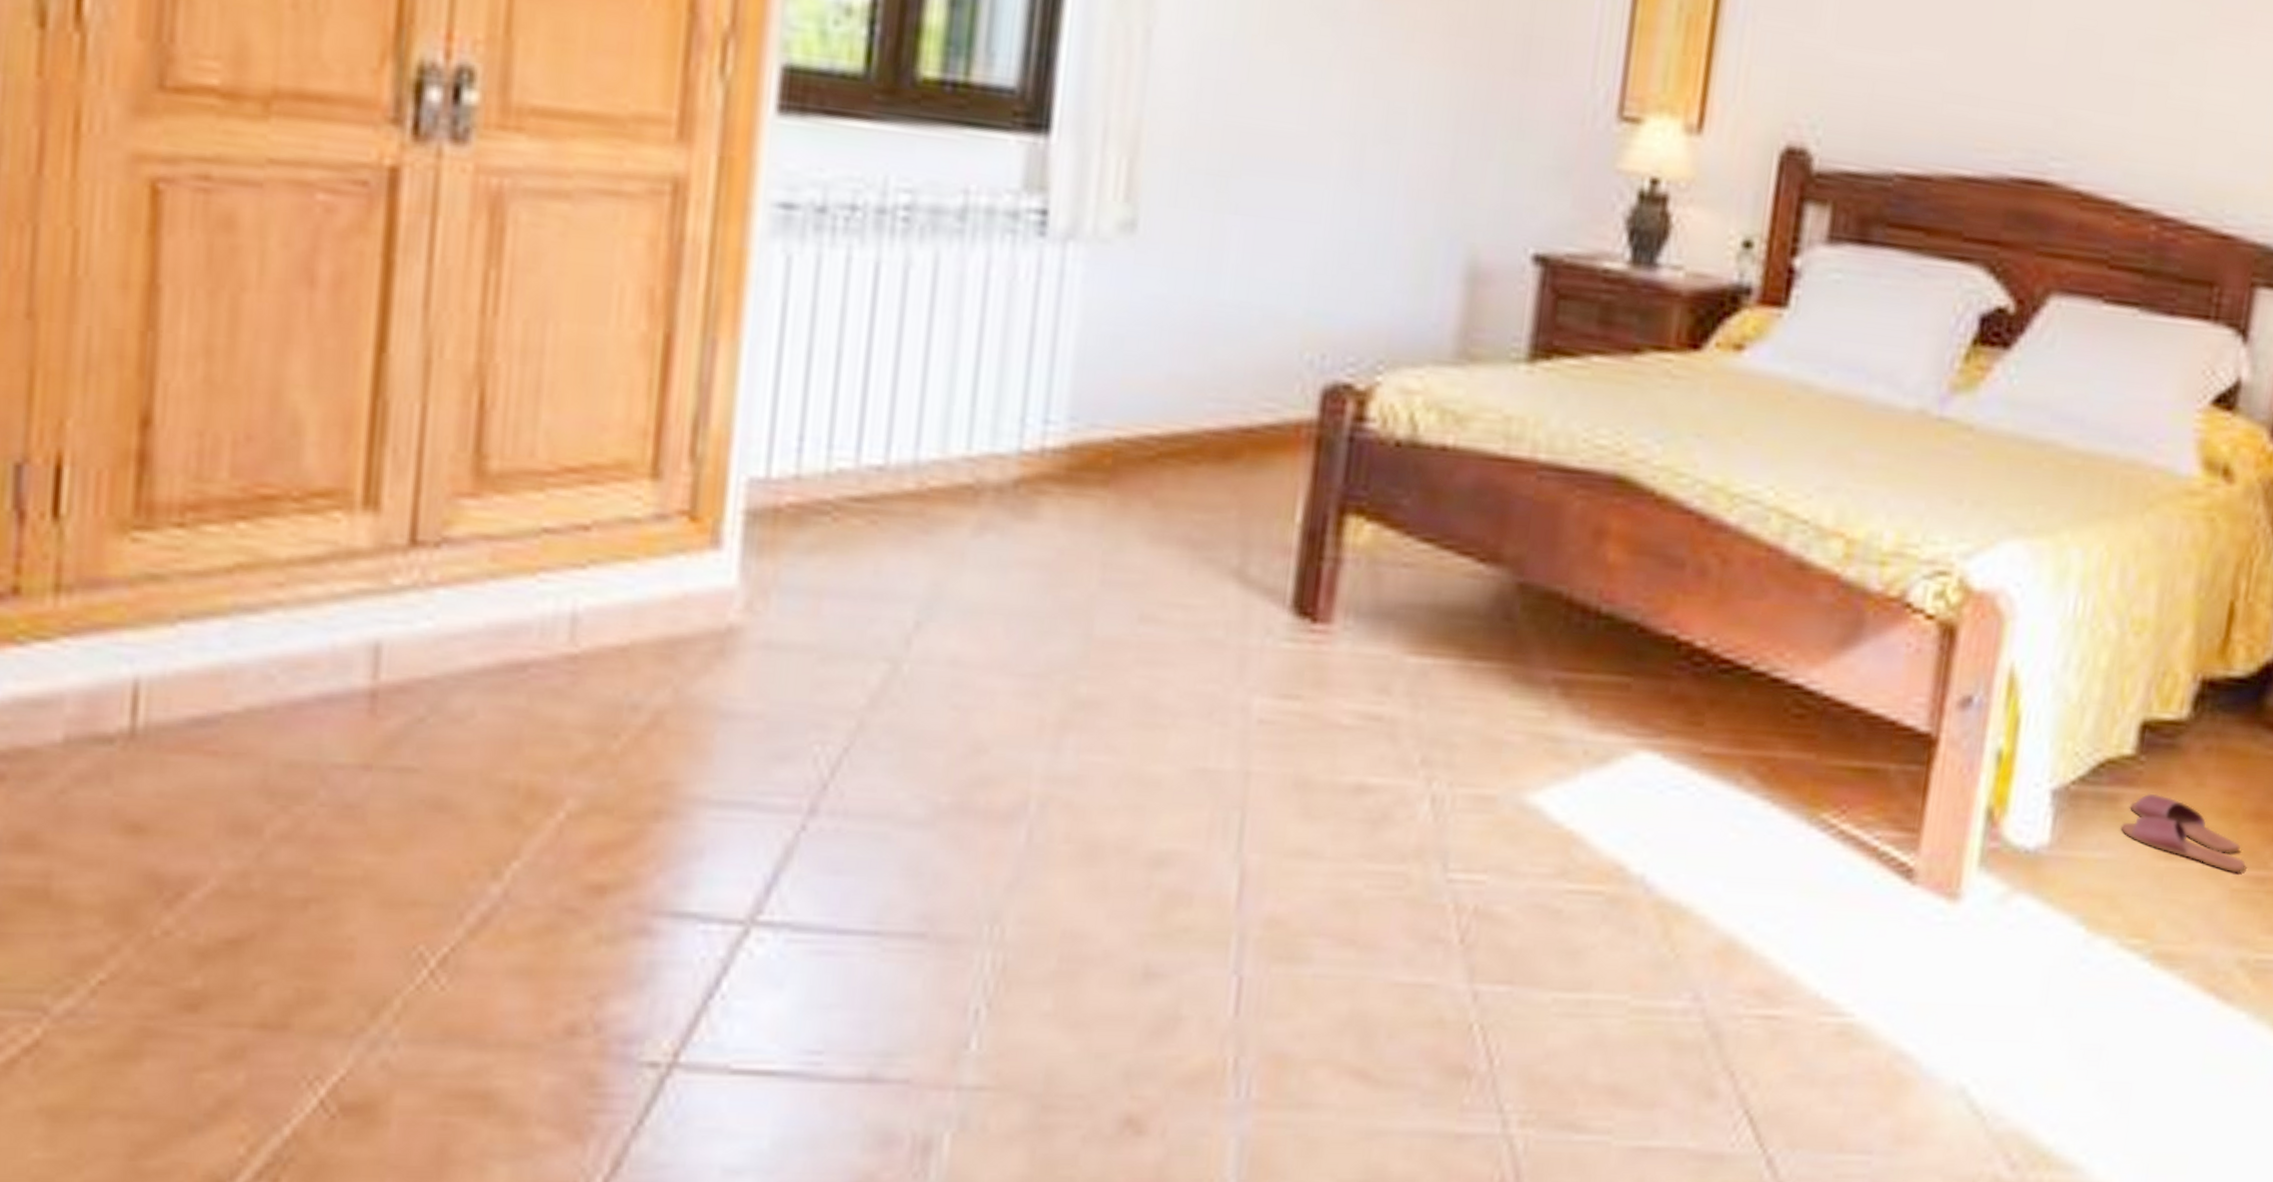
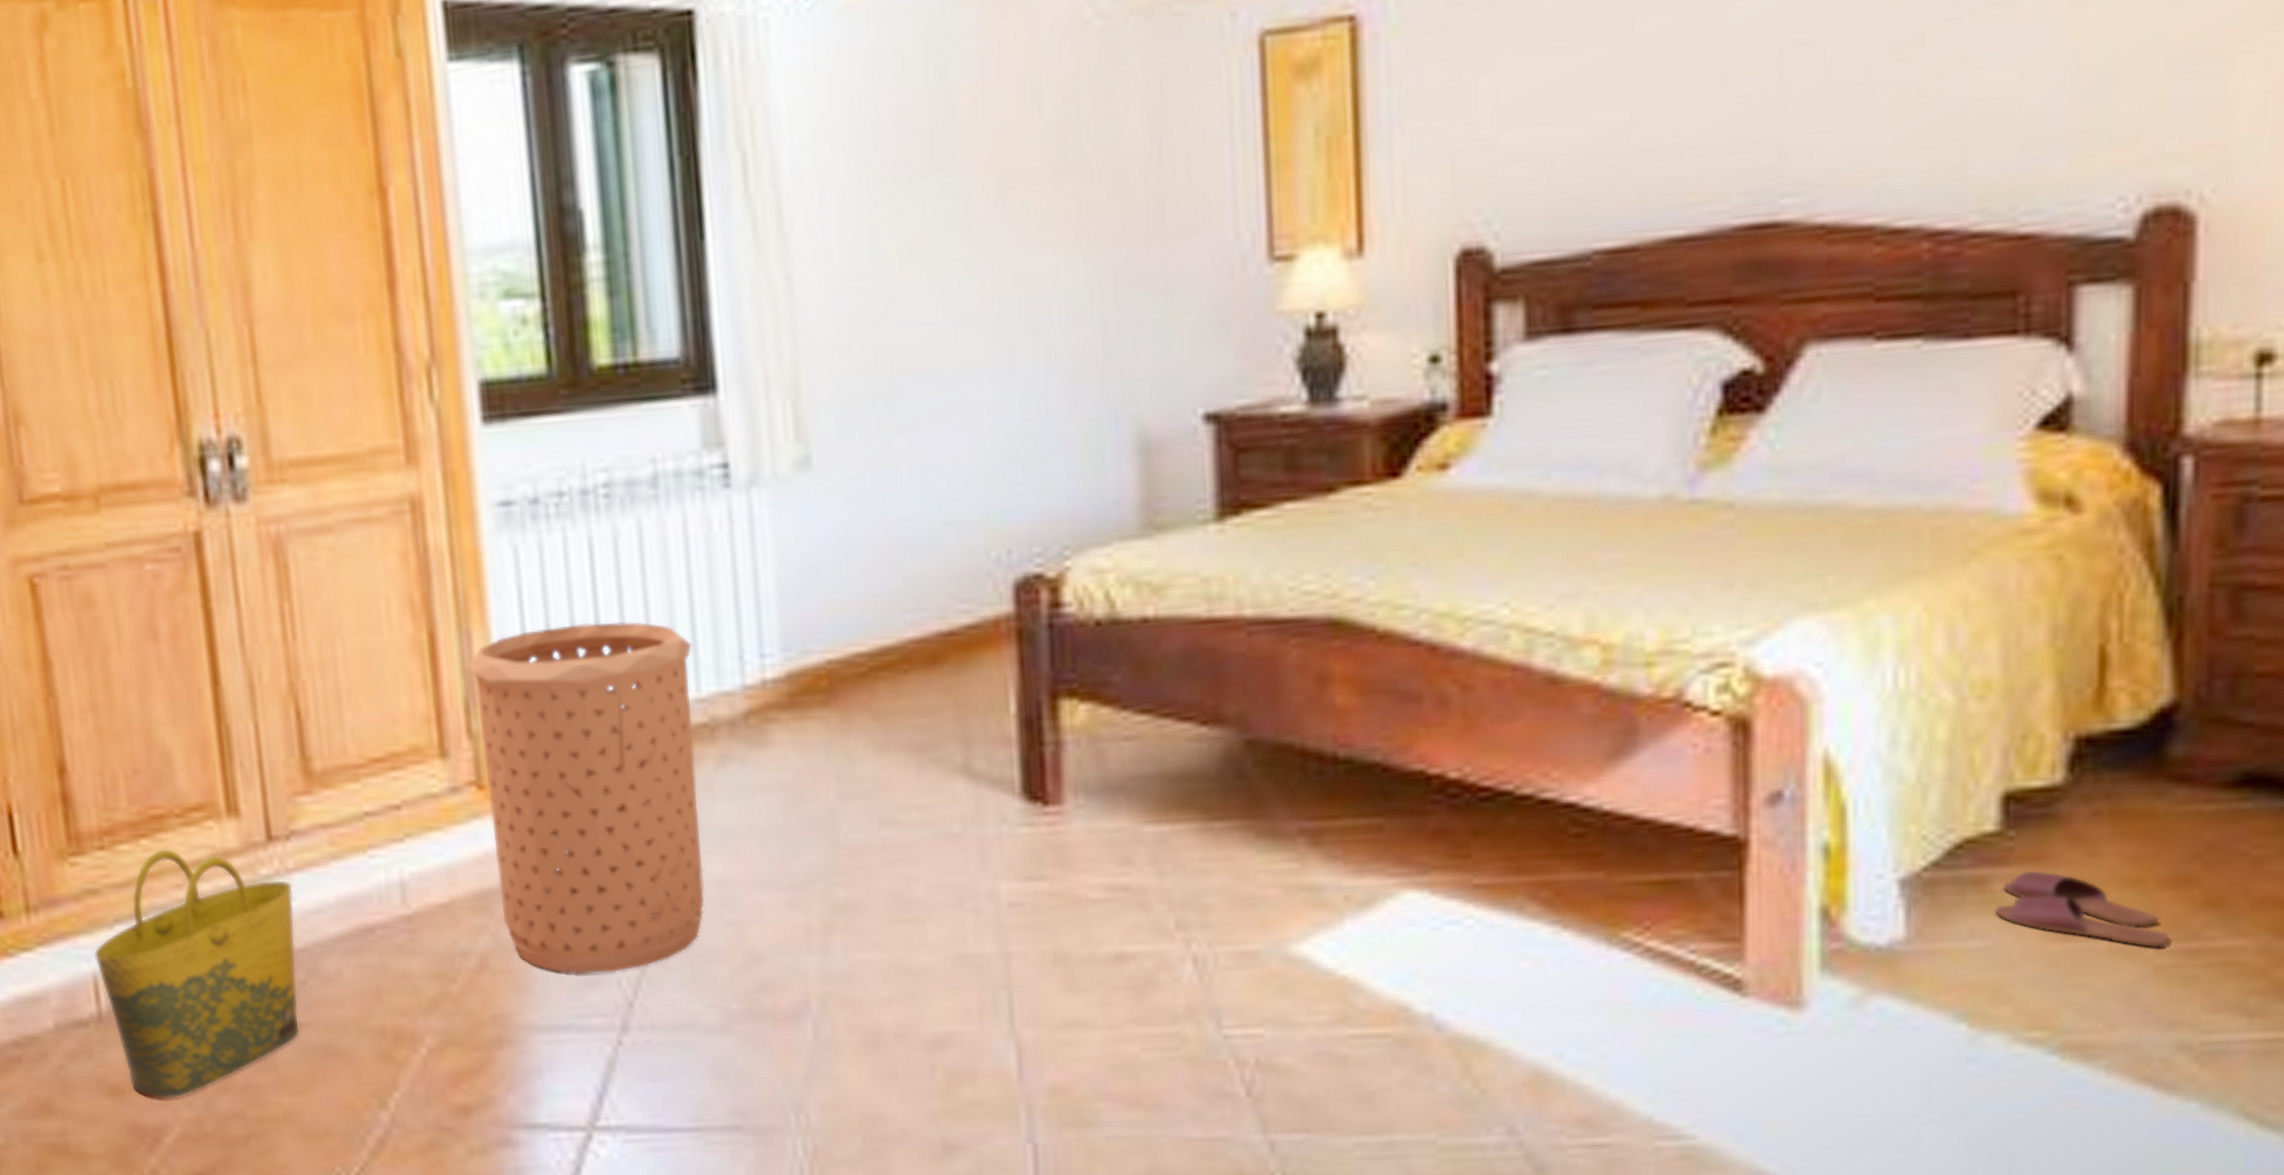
tote bag: none [140,535,431,844] -> present [93,847,300,1099]
laundry basket: none [690,351,971,747] -> present [467,621,705,974]

